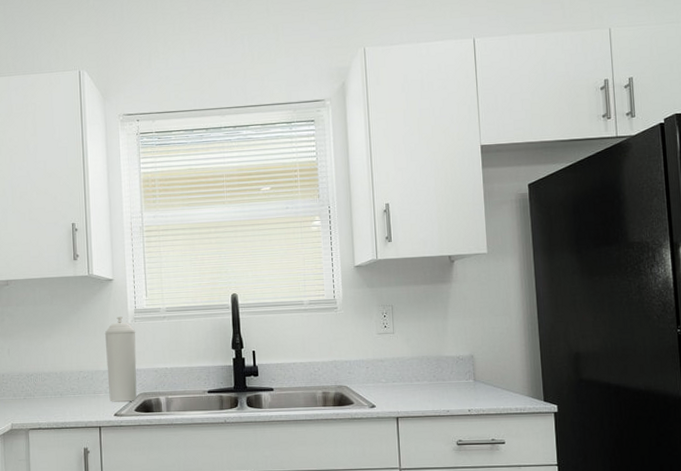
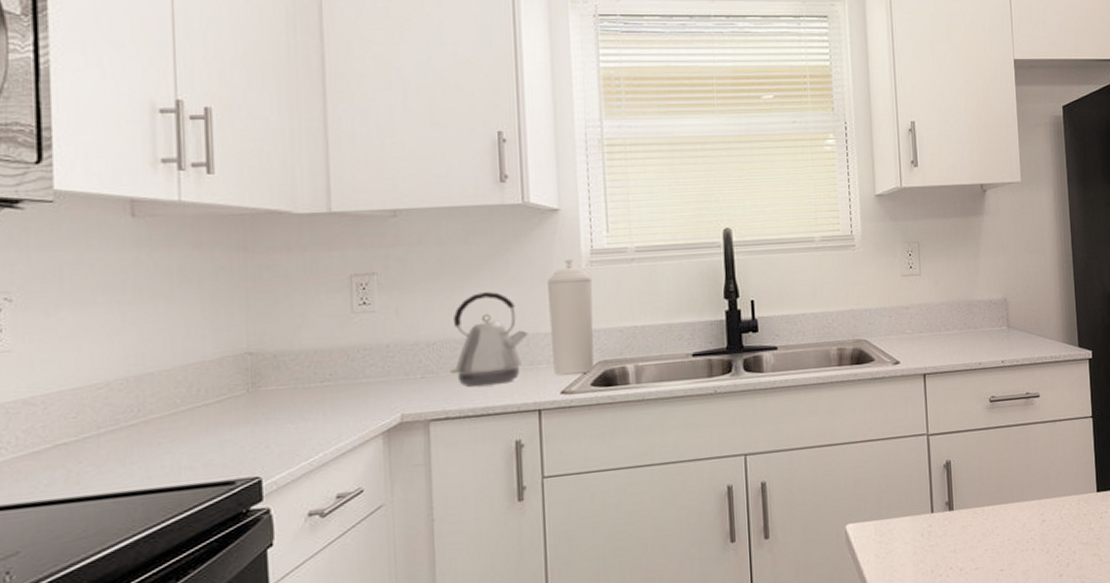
kettle: none [42,339,92,408] -> present [450,291,528,388]

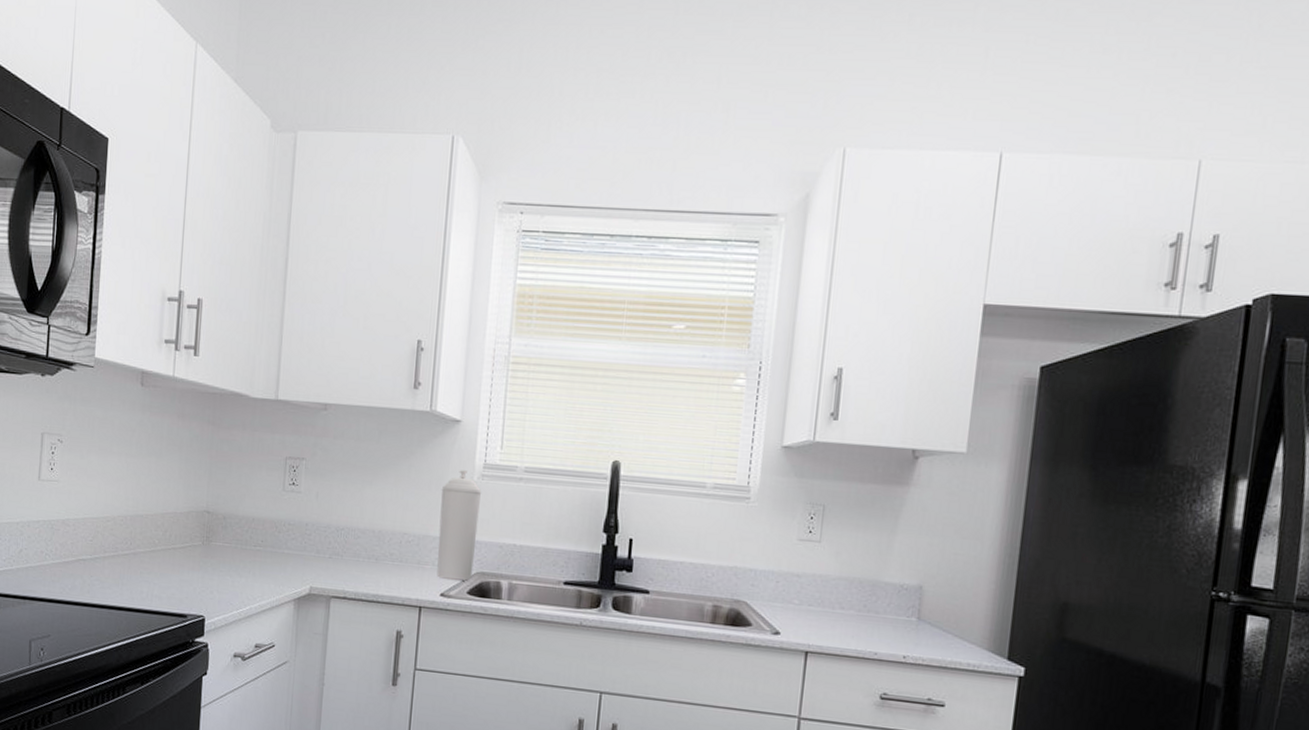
kettle: present [450,291,528,388] -> none [352,489,420,577]

